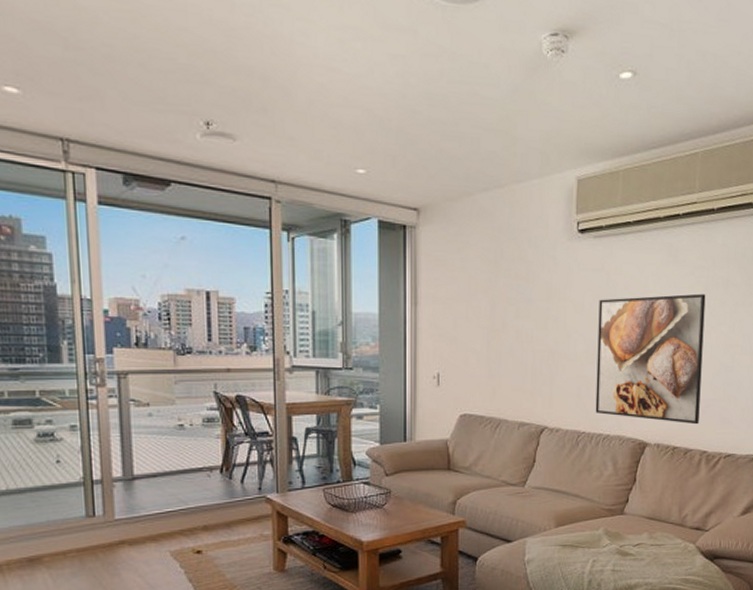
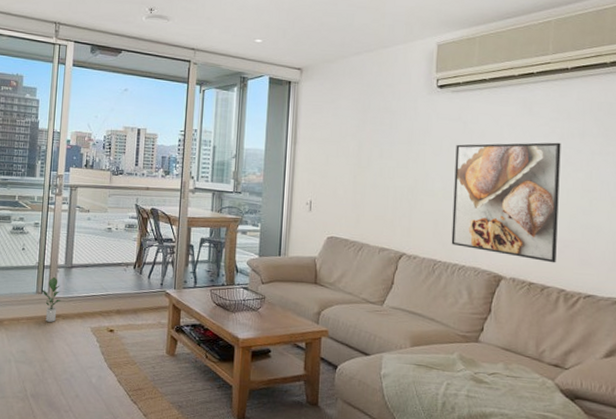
potted plant: none [93,493,124,551] -> present [42,276,61,322]

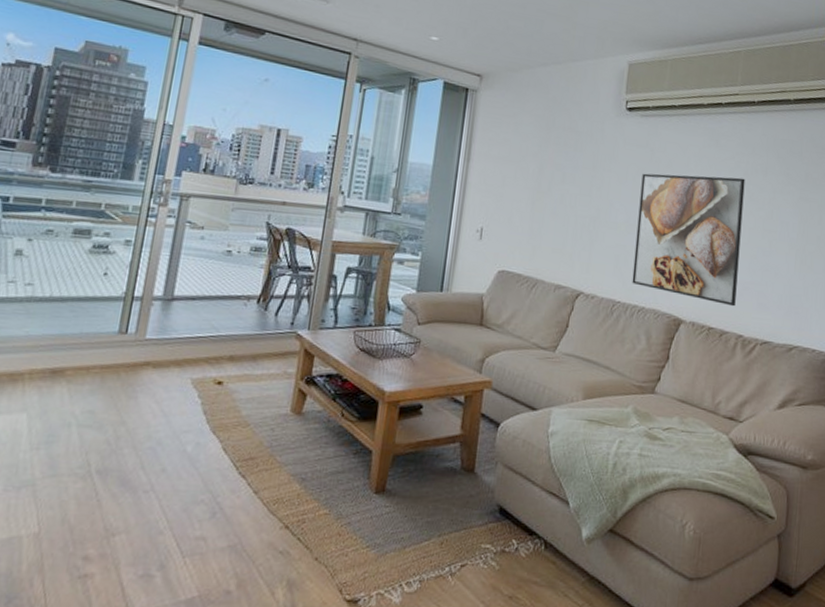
potted plant: present [42,276,61,322] -> none [126,311,154,372]

